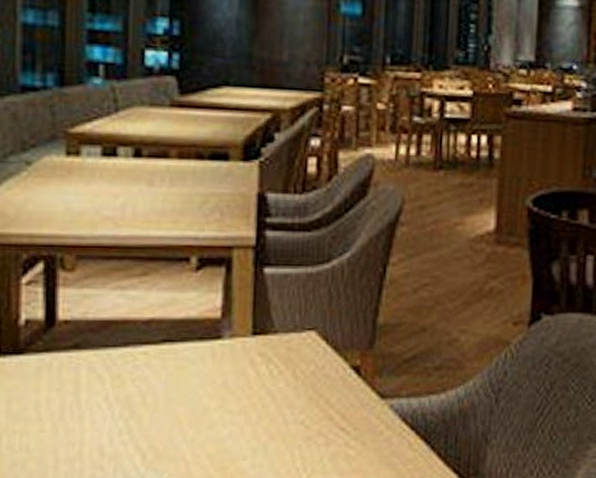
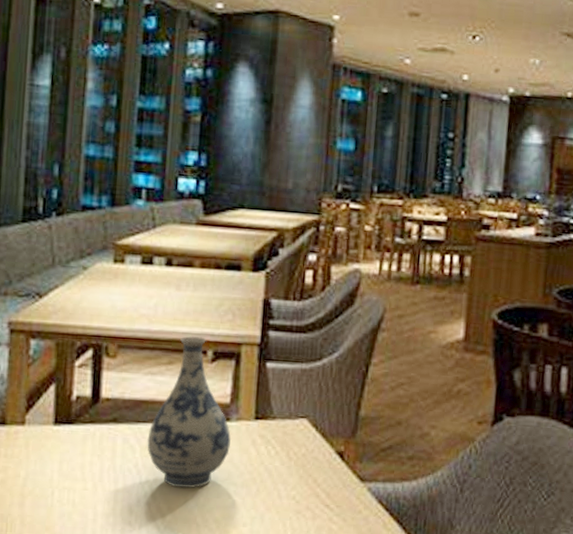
vase: none [119,241,225,422] -> present [147,336,232,488]

